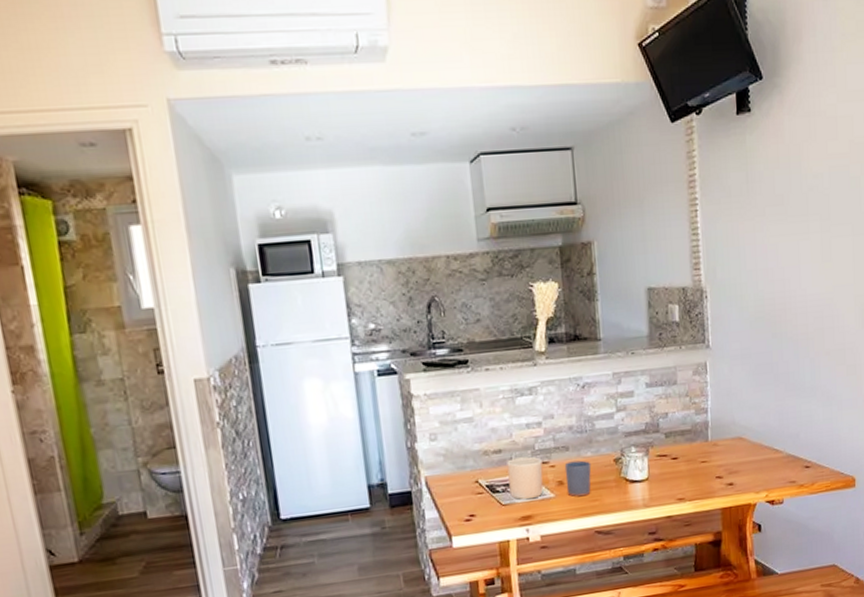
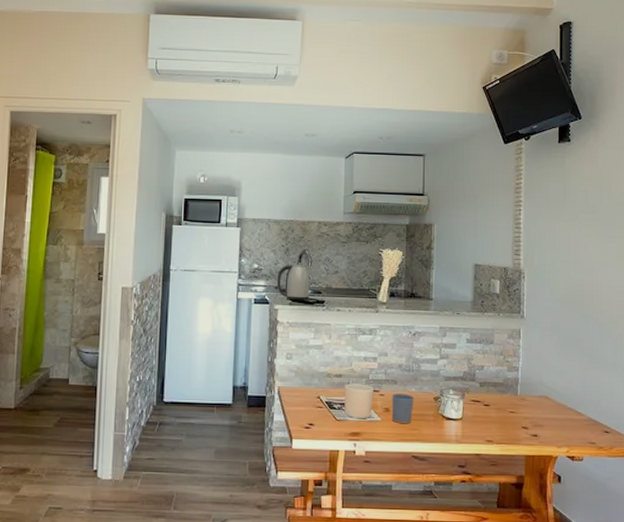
kettle: none [402,315,449,366] -> present [276,264,310,301]

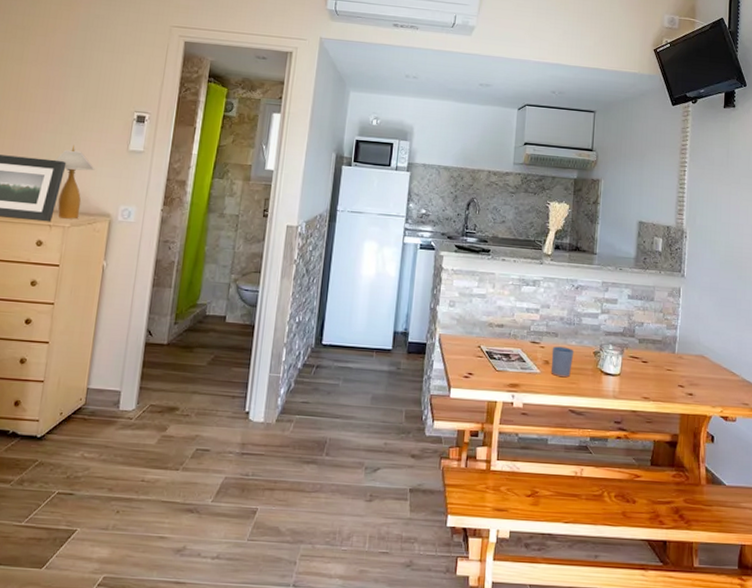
kettle: present [276,264,310,301] -> none [443,211,478,249]
mug: present [344,383,374,419] -> none [504,334,535,371]

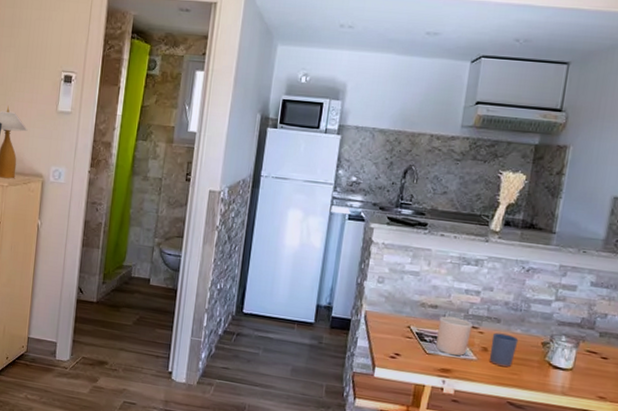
mug: none [504,334,535,371] -> present [436,316,473,356]

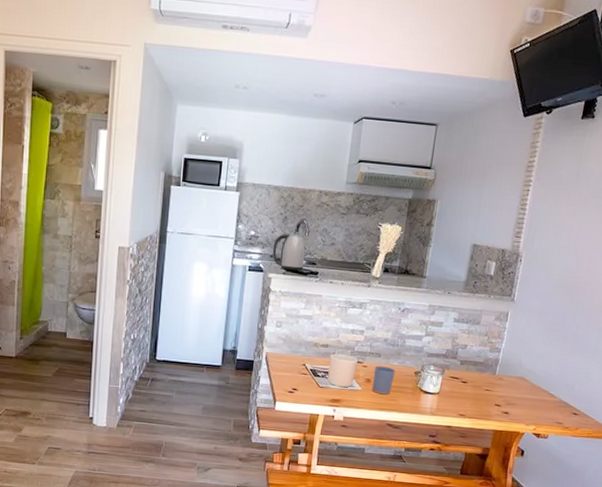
kettle: none [375,179,415,222] -> present [272,233,307,271]

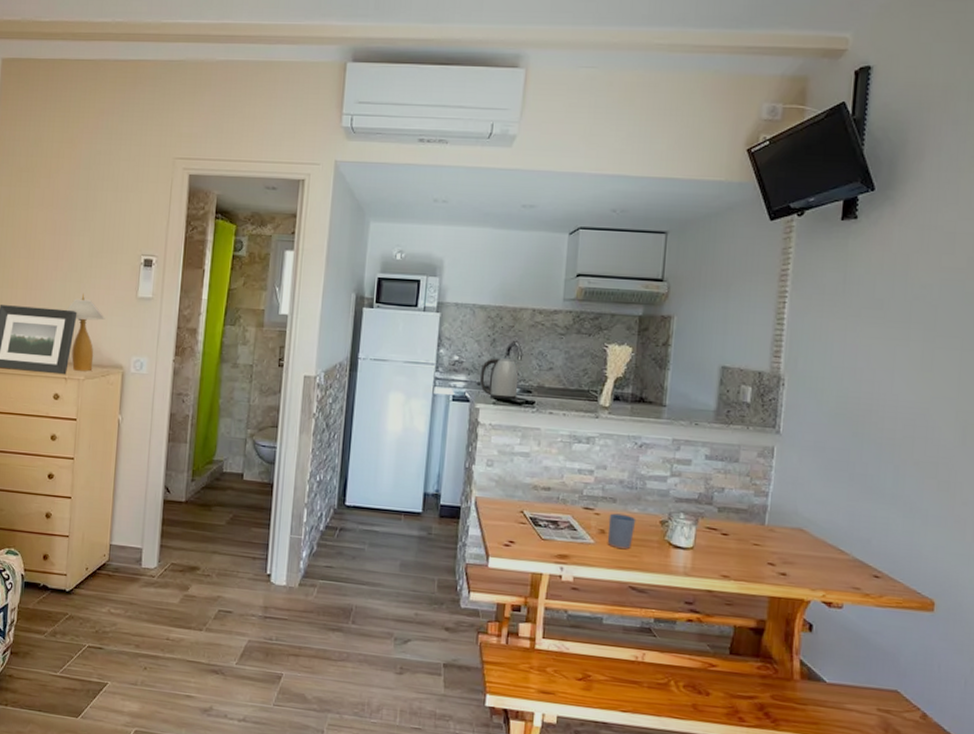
mug: present [327,353,358,388] -> none [551,498,588,541]

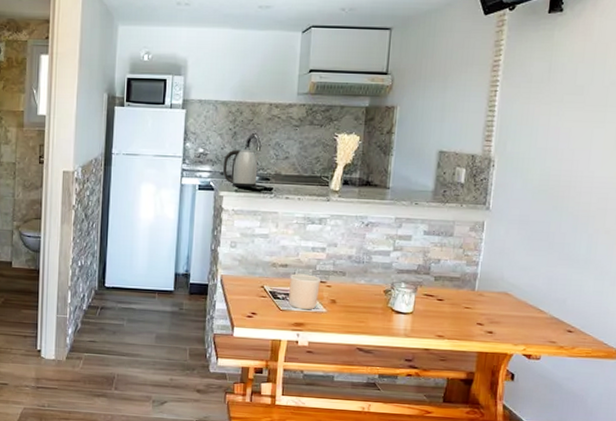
mug: none [551,498,588,541] -> present [288,273,320,310]
mug: present [607,513,636,550] -> none [337,285,363,317]

